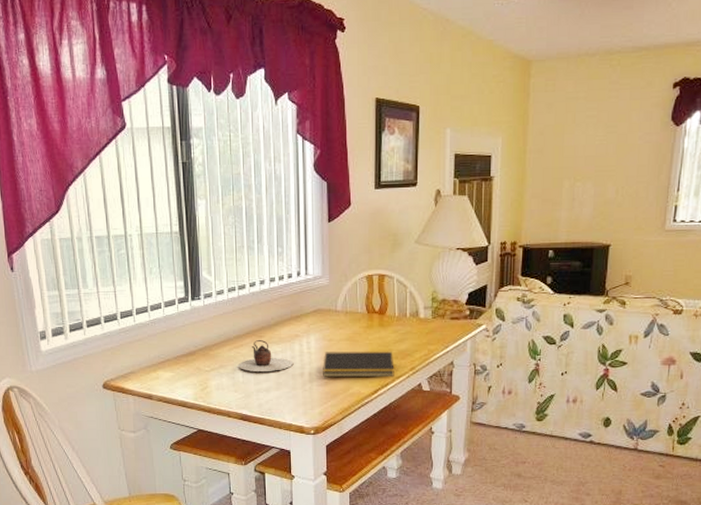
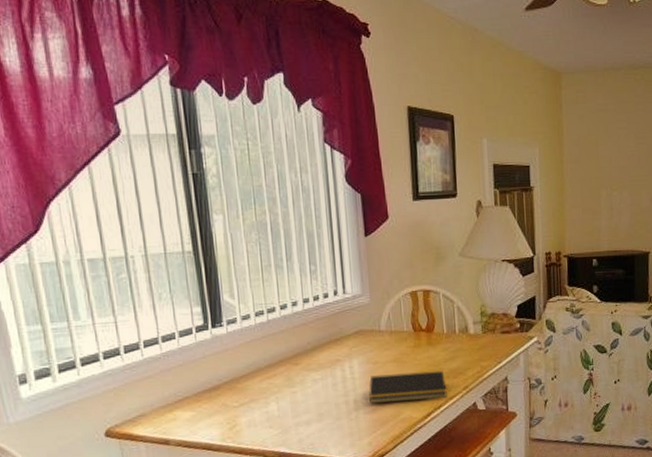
teapot: present [238,339,294,372] -> none [271,367,336,404]

